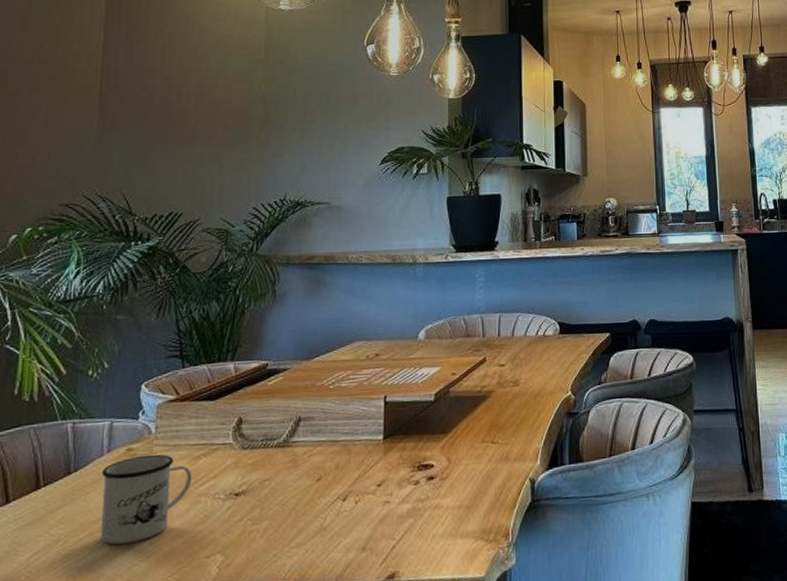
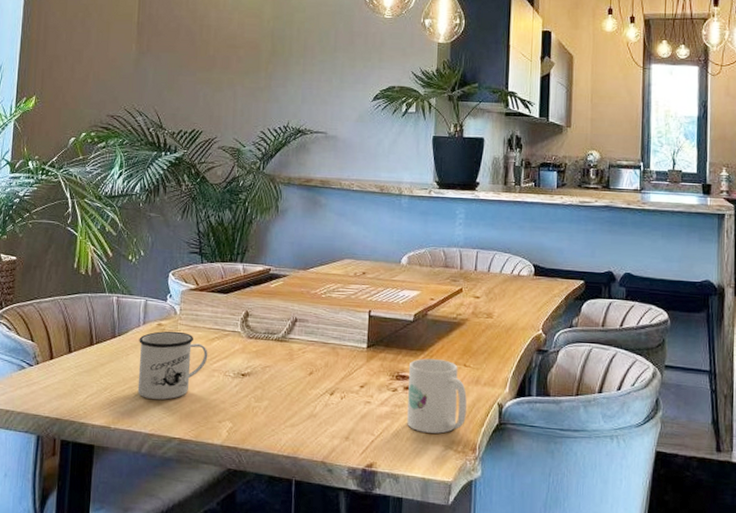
mug: none [431,439,496,526] -> present [407,358,467,434]

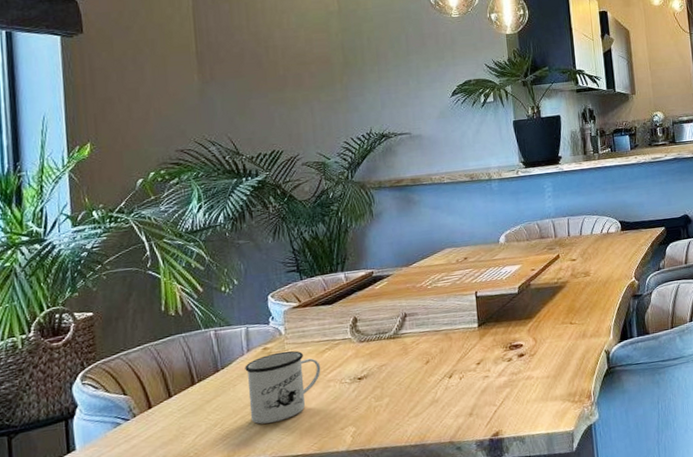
mug: present [407,358,467,434] -> none [519,322,578,393]

